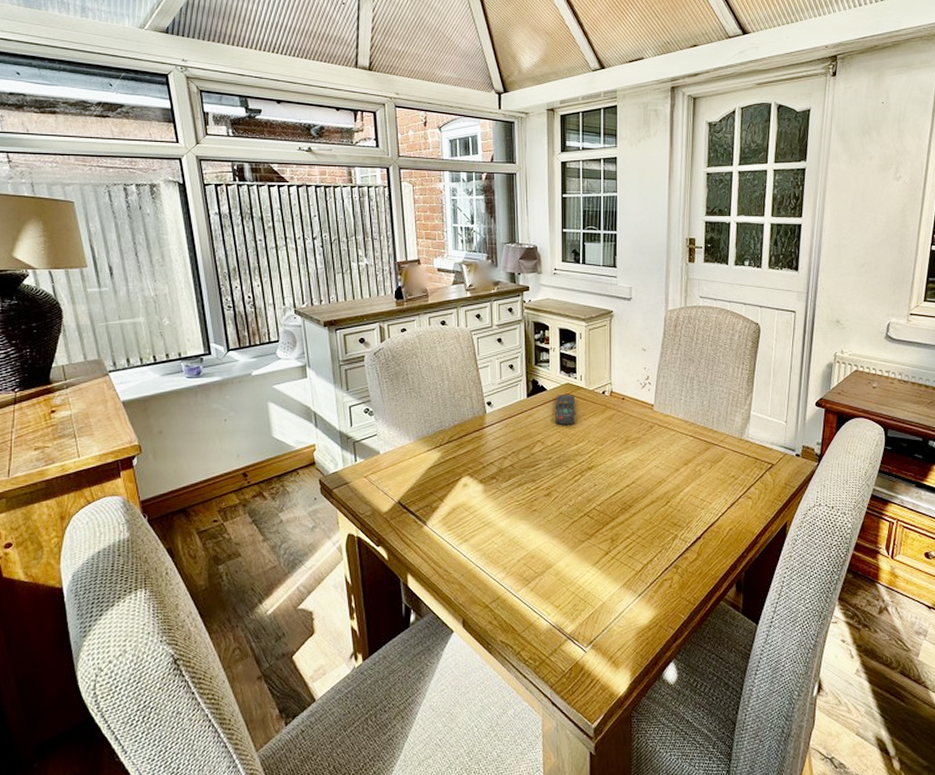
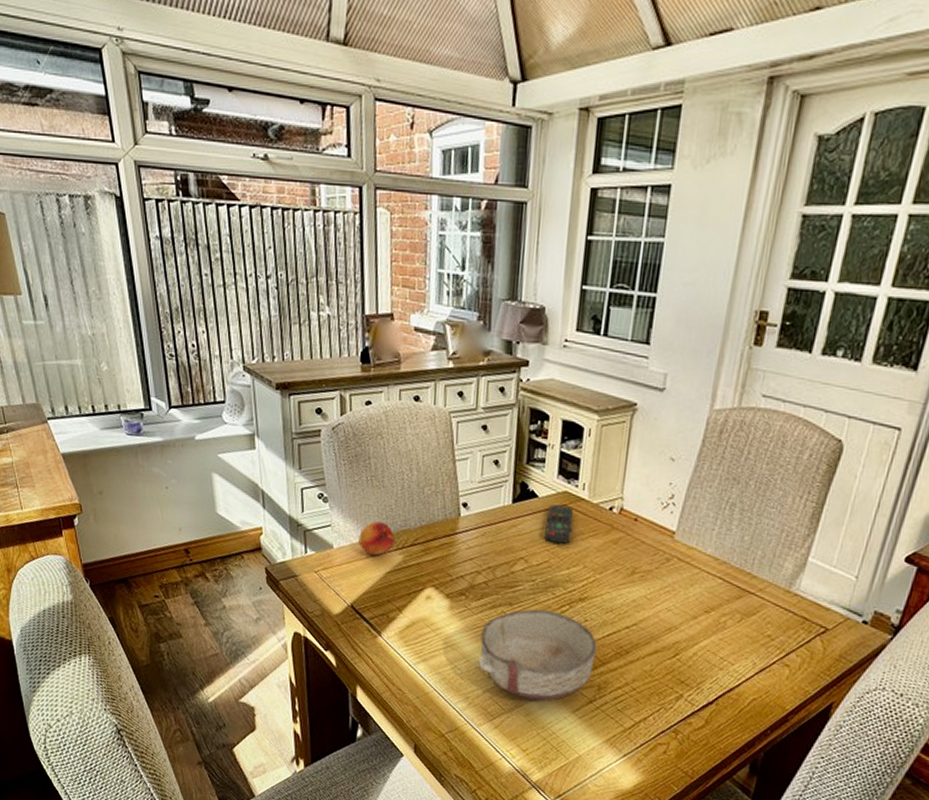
fruit: none [402,426,433,456] -> present [358,521,396,556]
ceramic bowl: none [511,481,606,561] -> present [477,609,597,702]

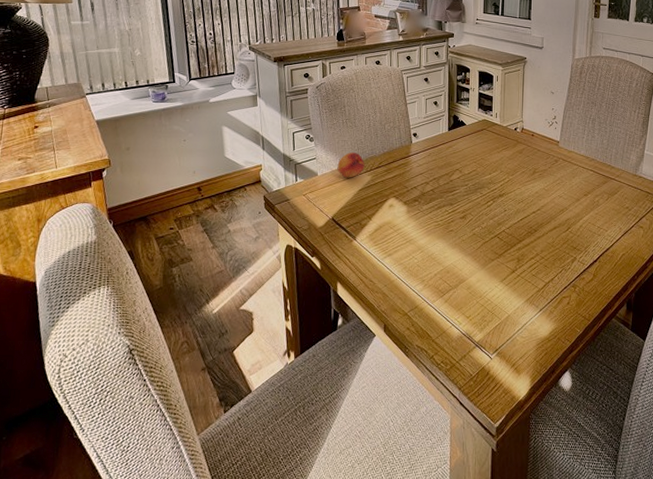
ceramic bowl: present [477,609,597,702] -> none [429,206,514,276]
remote control: present [544,504,573,544] -> none [472,129,491,156]

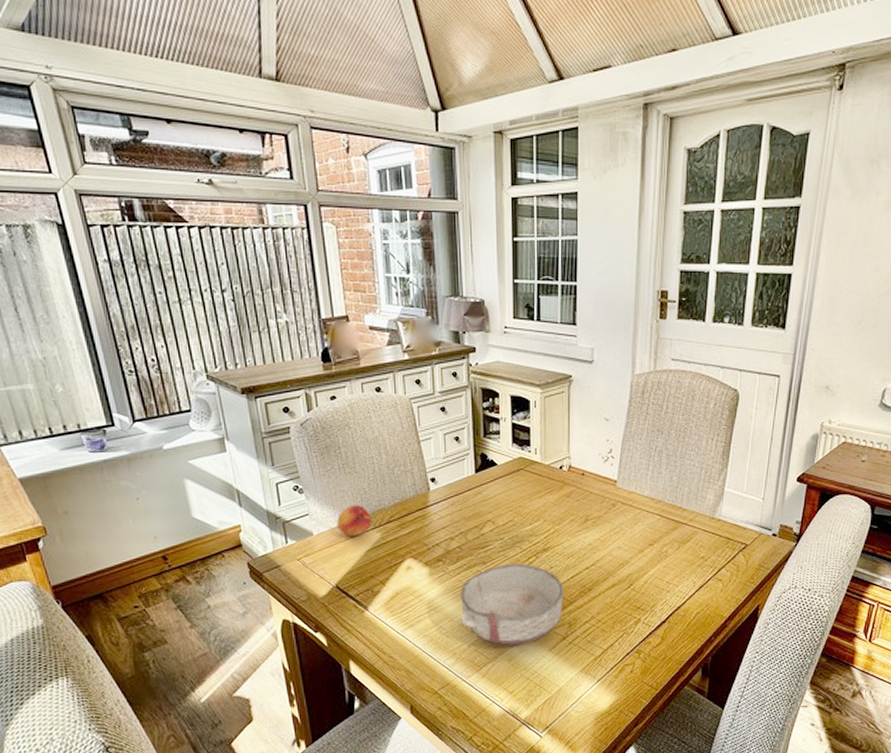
ceramic bowl: none [429,206,514,276] -> present [460,563,563,646]

